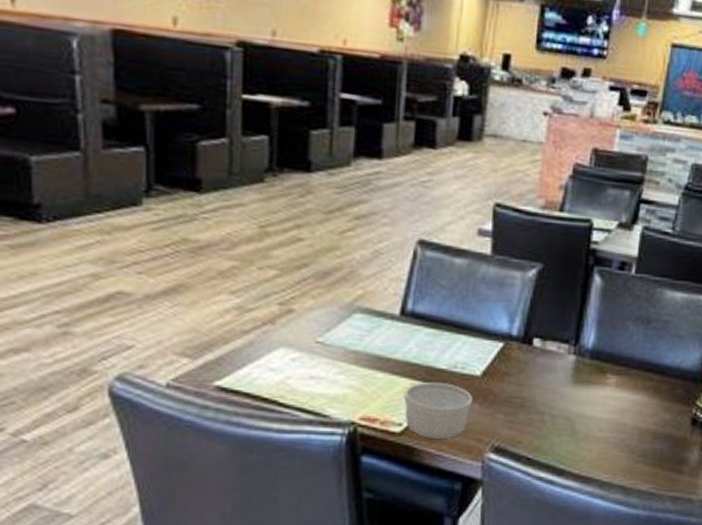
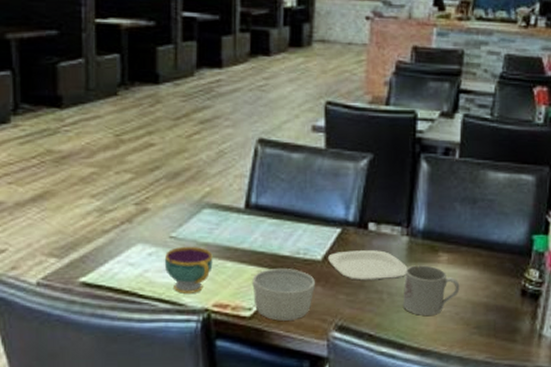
teacup: none [308,353,362,405] -> present [164,246,213,294]
plate: none [488,367,573,401] -> present [328,250,408,281]
mug: none [564,386,627,441] -> present [402,265,460,315]

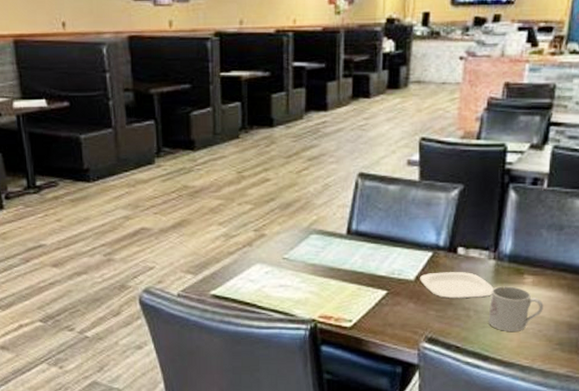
teacup: present [164,246,213,294] -> none [278,266,319,306]
ramekin: present [252,269,315,321] -> none [352,287,408,332]

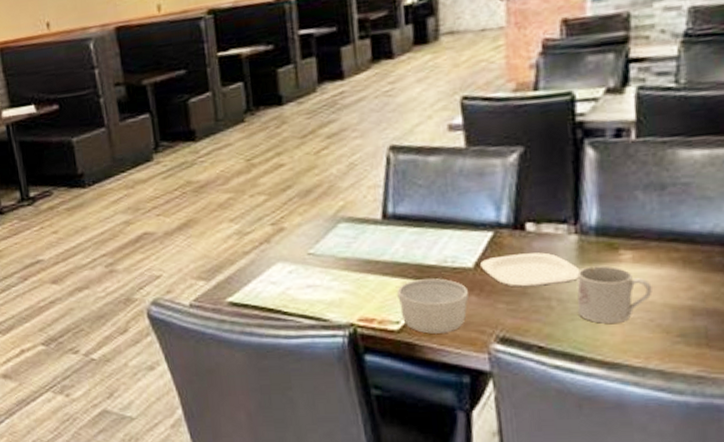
ramekin: none [352,287,408,332] -> present [397,278,469,334]

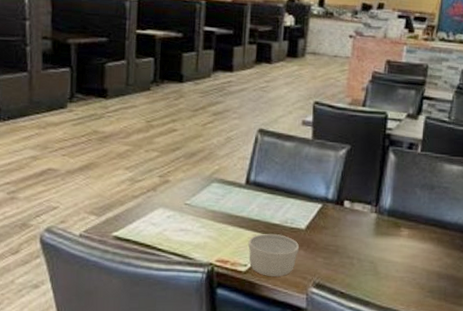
plate: present [480,252,580,288] -> none [310,222,375,248]
mug: present [577,265,652,324] -> none [369,237,417,279]

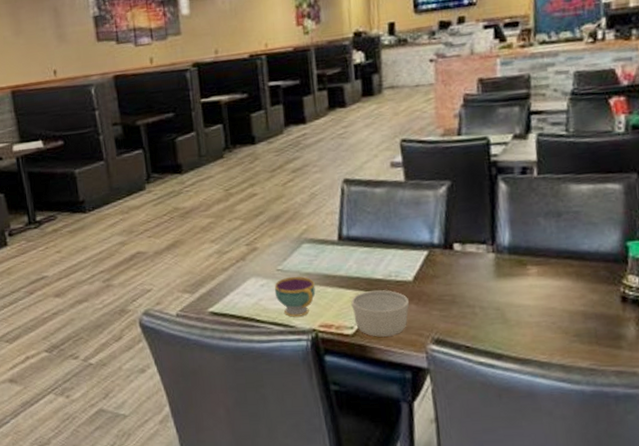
teacup: none [179,212,218,250] -> present [274,276,316,317]

